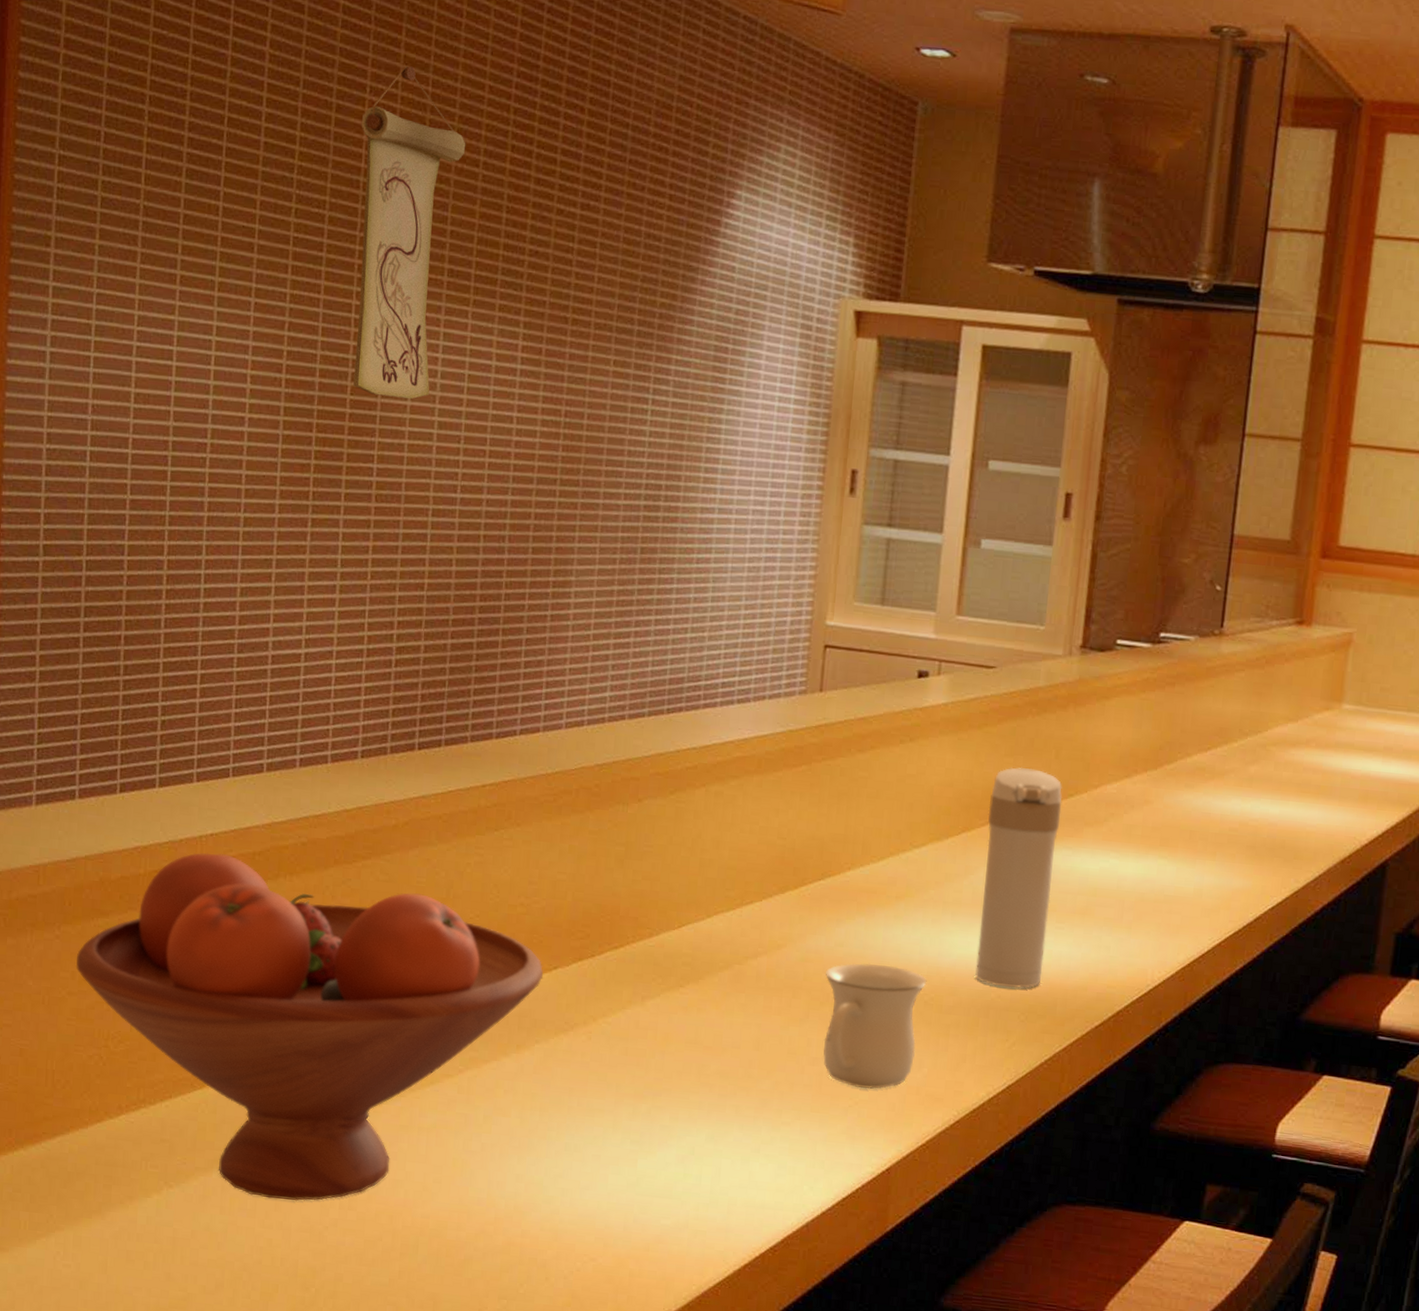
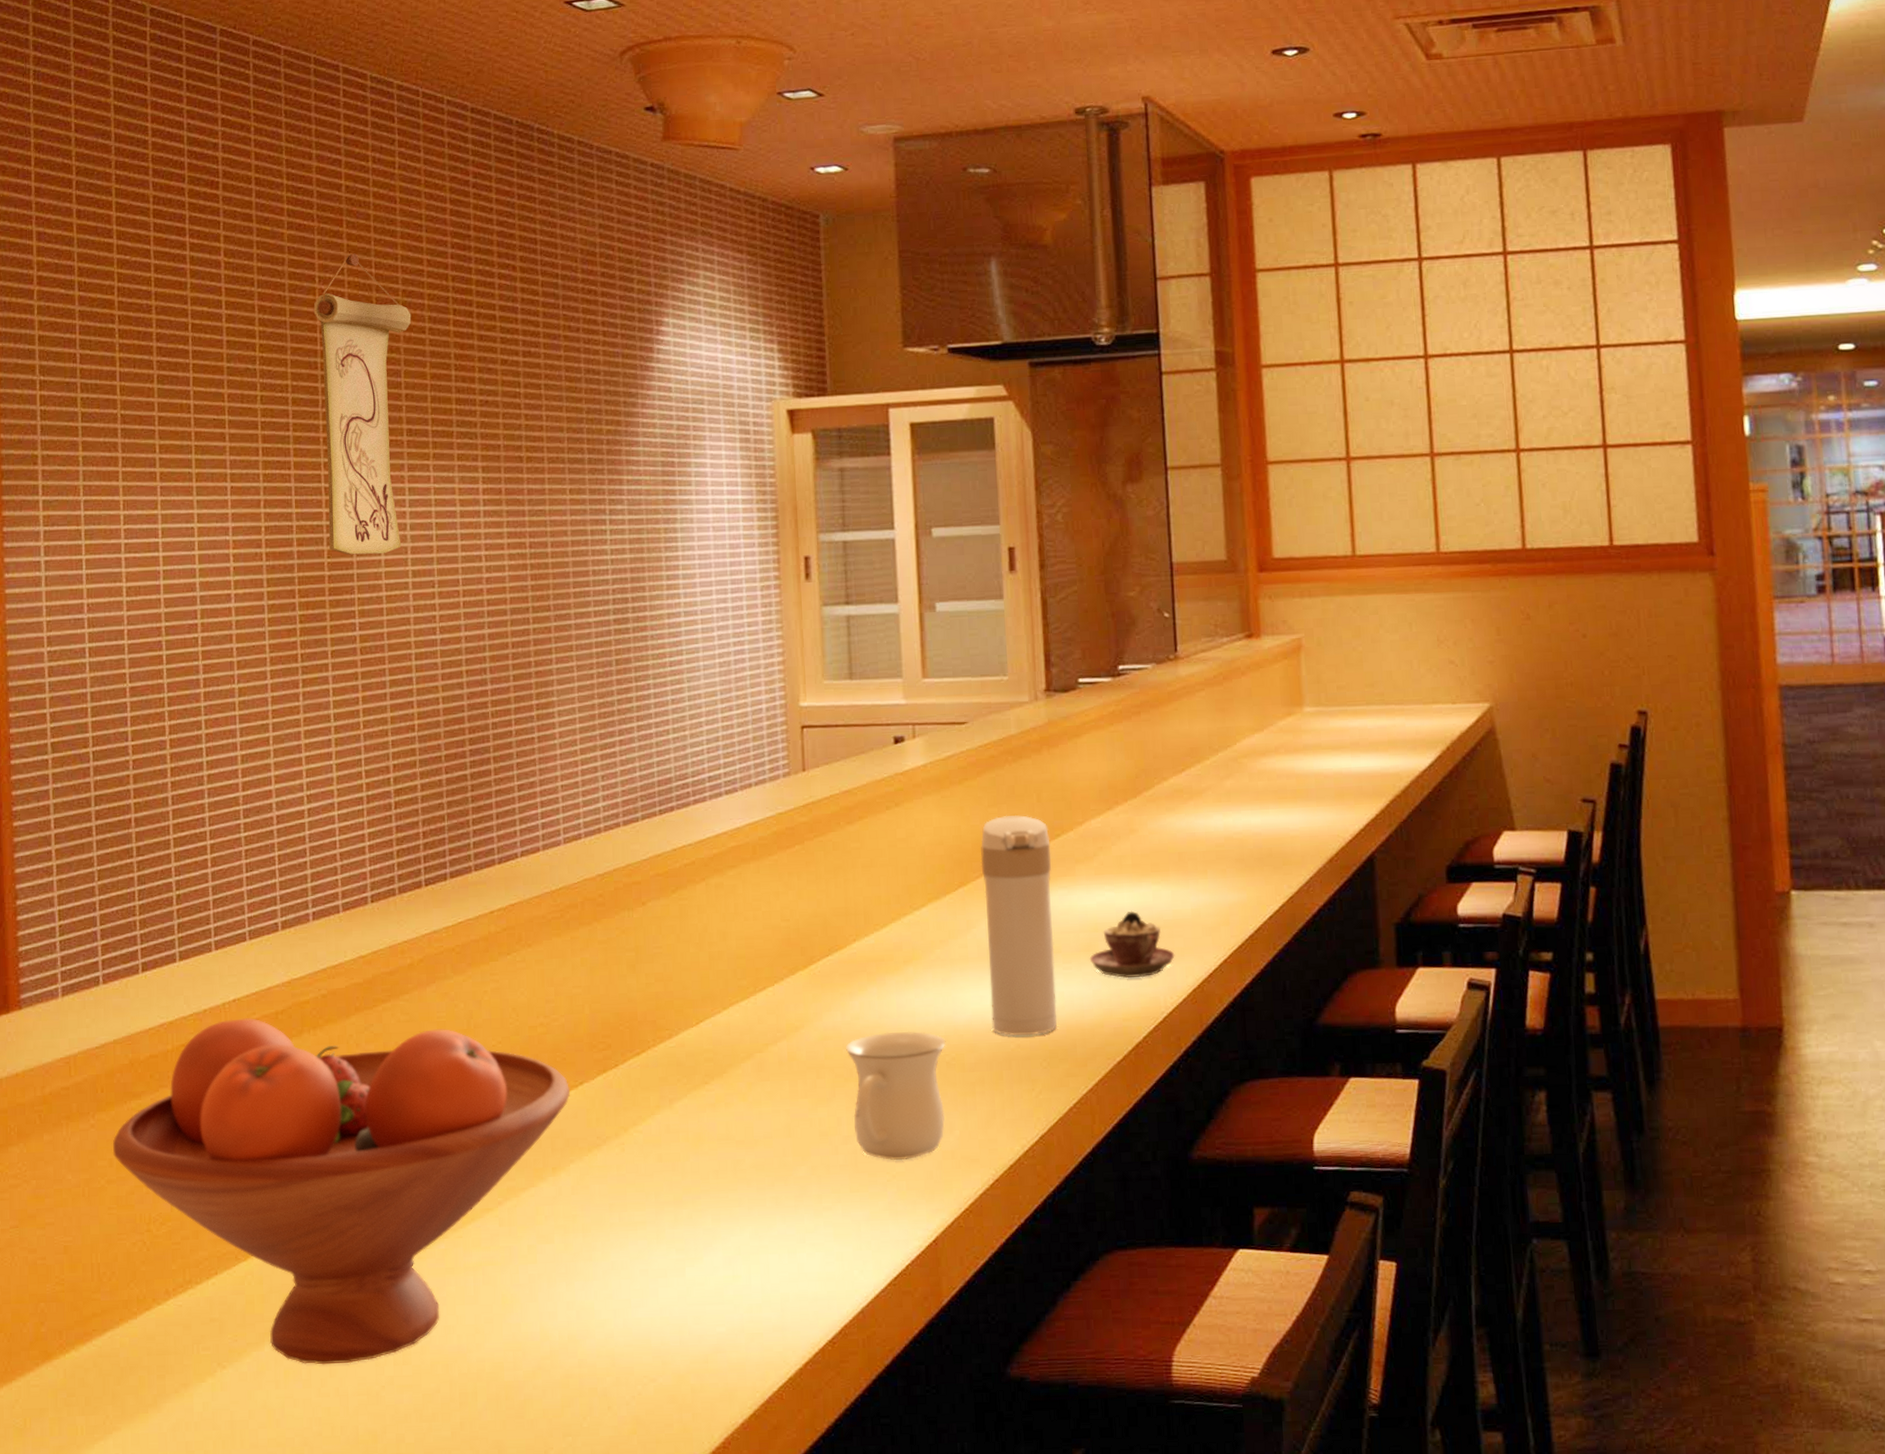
teacup: none [1083,881,1170,949] -> present [1089,910,1175,978]

